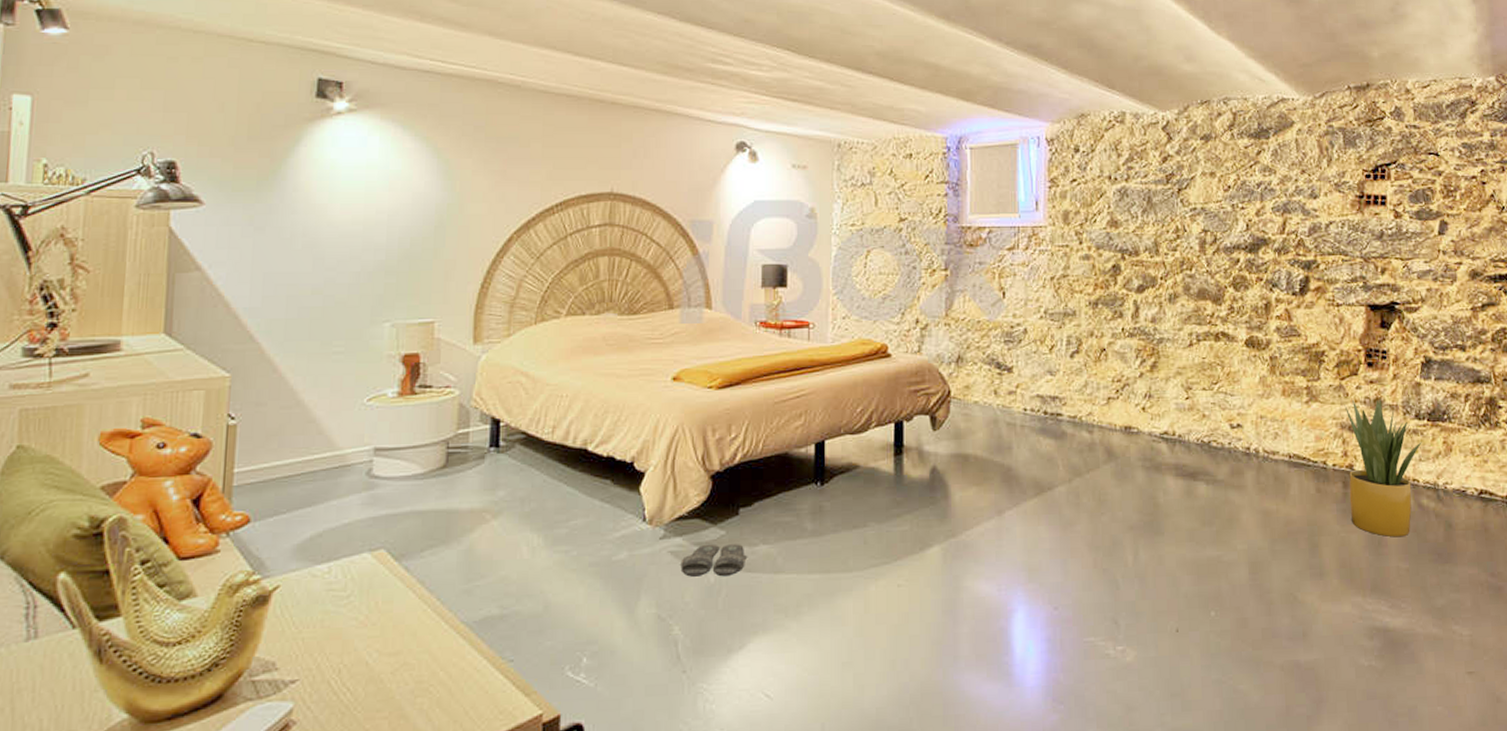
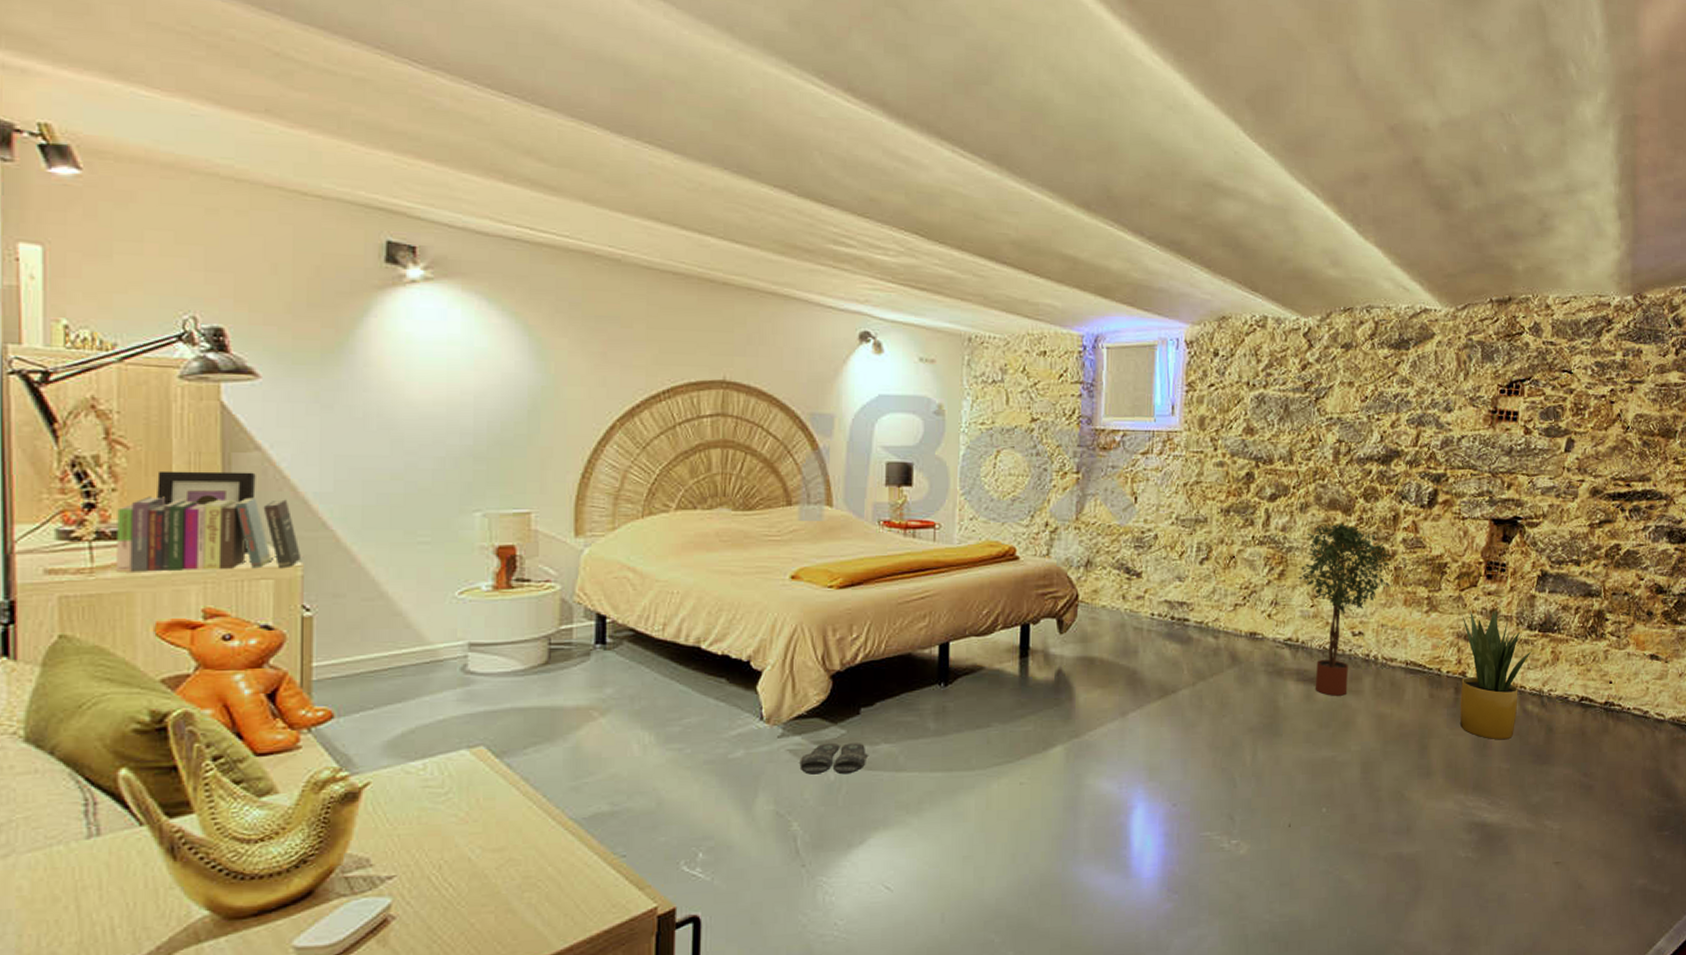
books: none [70,314,229,386] -> present [117,496,300,572]
picture frame: none [109,290,195,366] -> present [157,470,256,553]
potted tree: none [1171,312,1268,492] -> present [1298,523,1393,696]

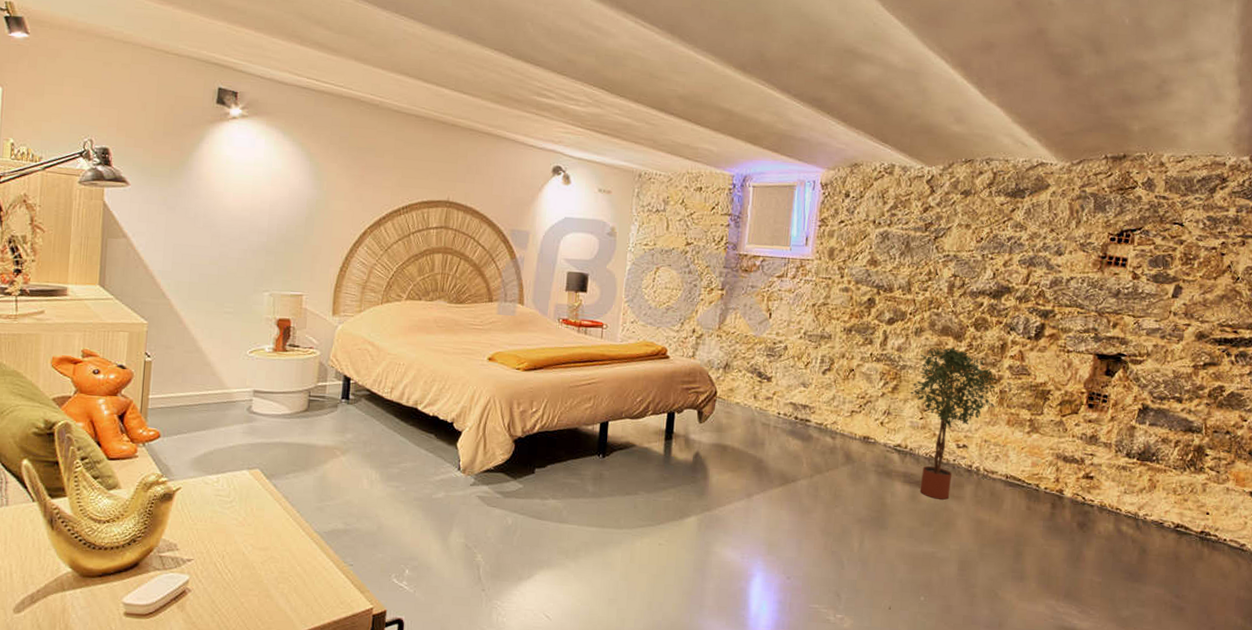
books: present [117,496,300,572] -> none [31,266,147,325]
picture frame: present [157,470,256,553] -> none [59,249,122,312]
slippers: present [799,742,869,775] -> none [485,493,540,520]
planter: present [1460,608,1533,740] -> none [1055,434,1130,556]

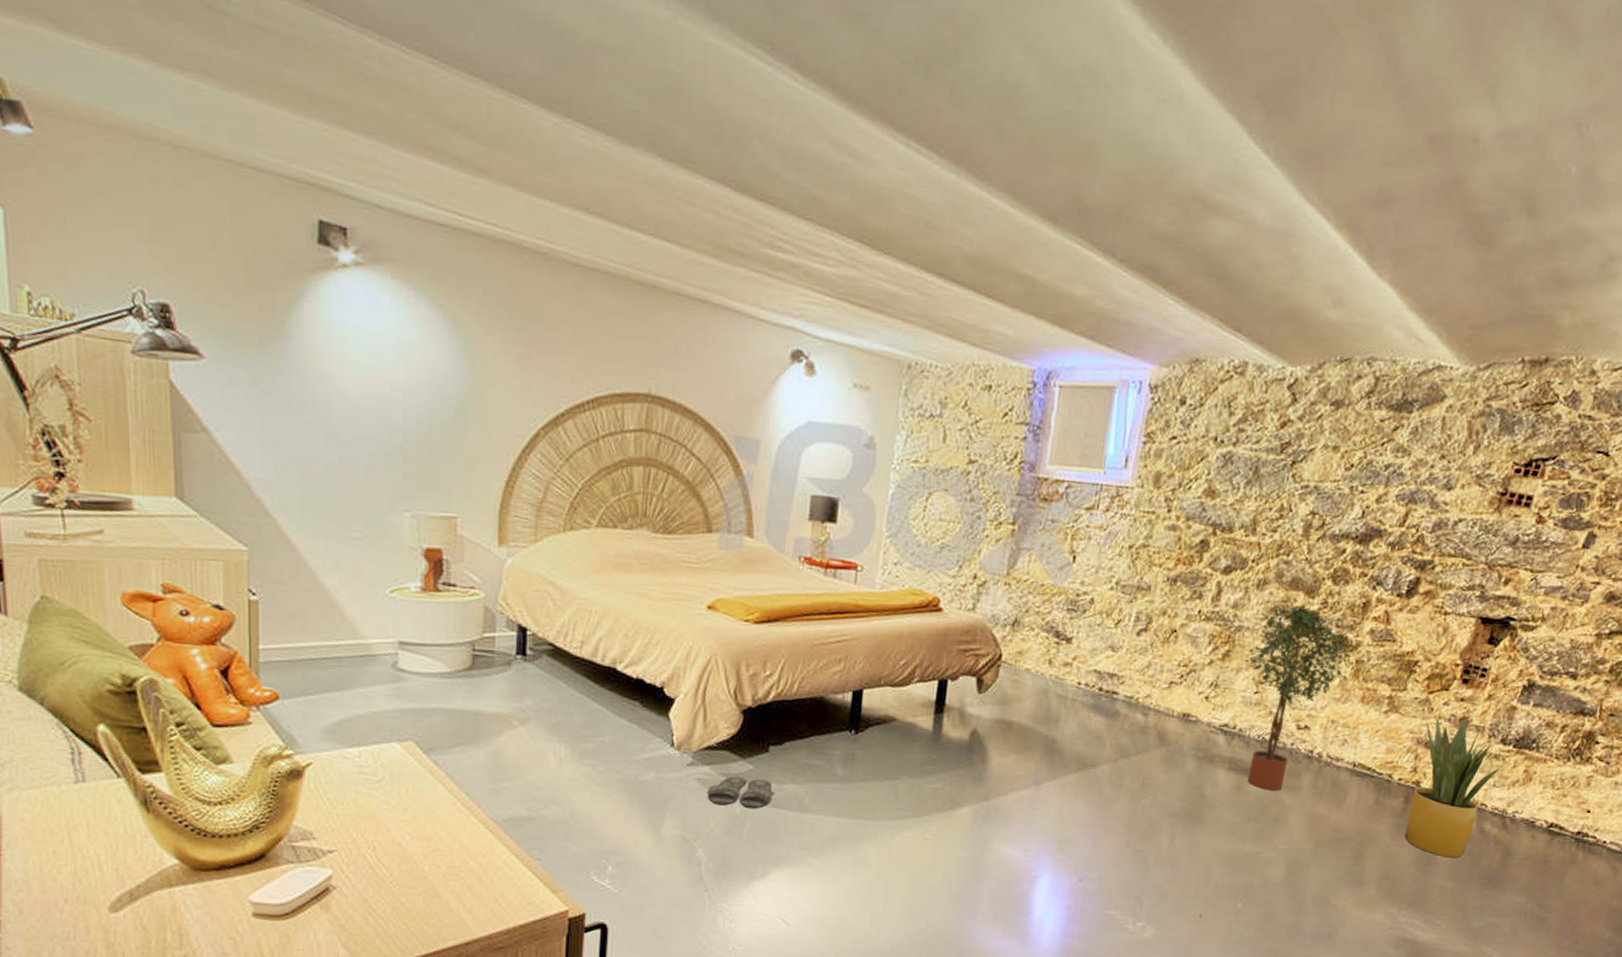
slippers: none [485,493,540,520] -> present [707,776,776,809]
planter: none [1055,434,1130,556] -> present [1405,715,1503,858]

